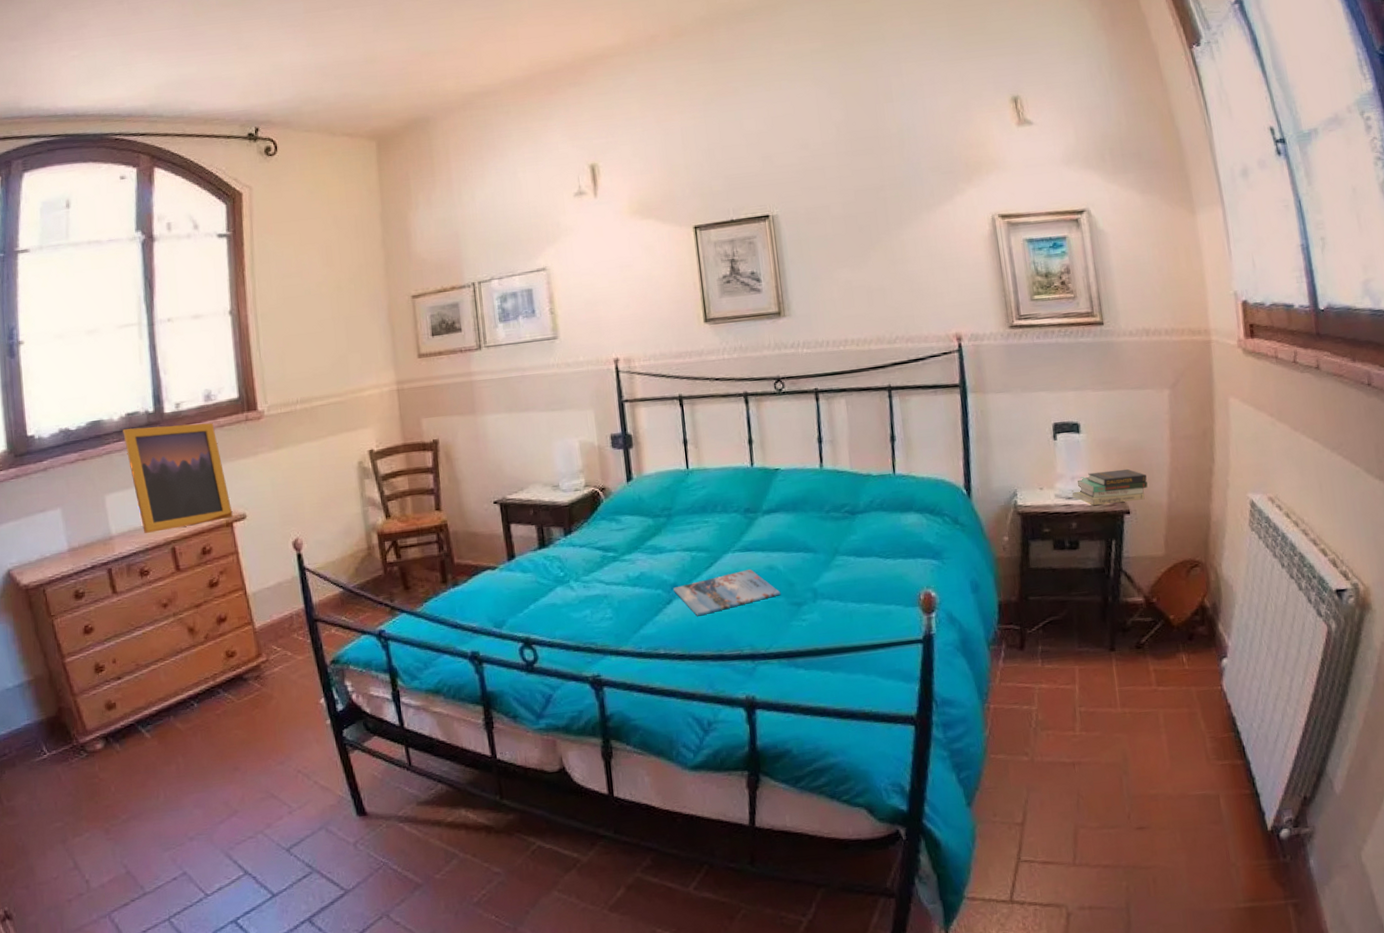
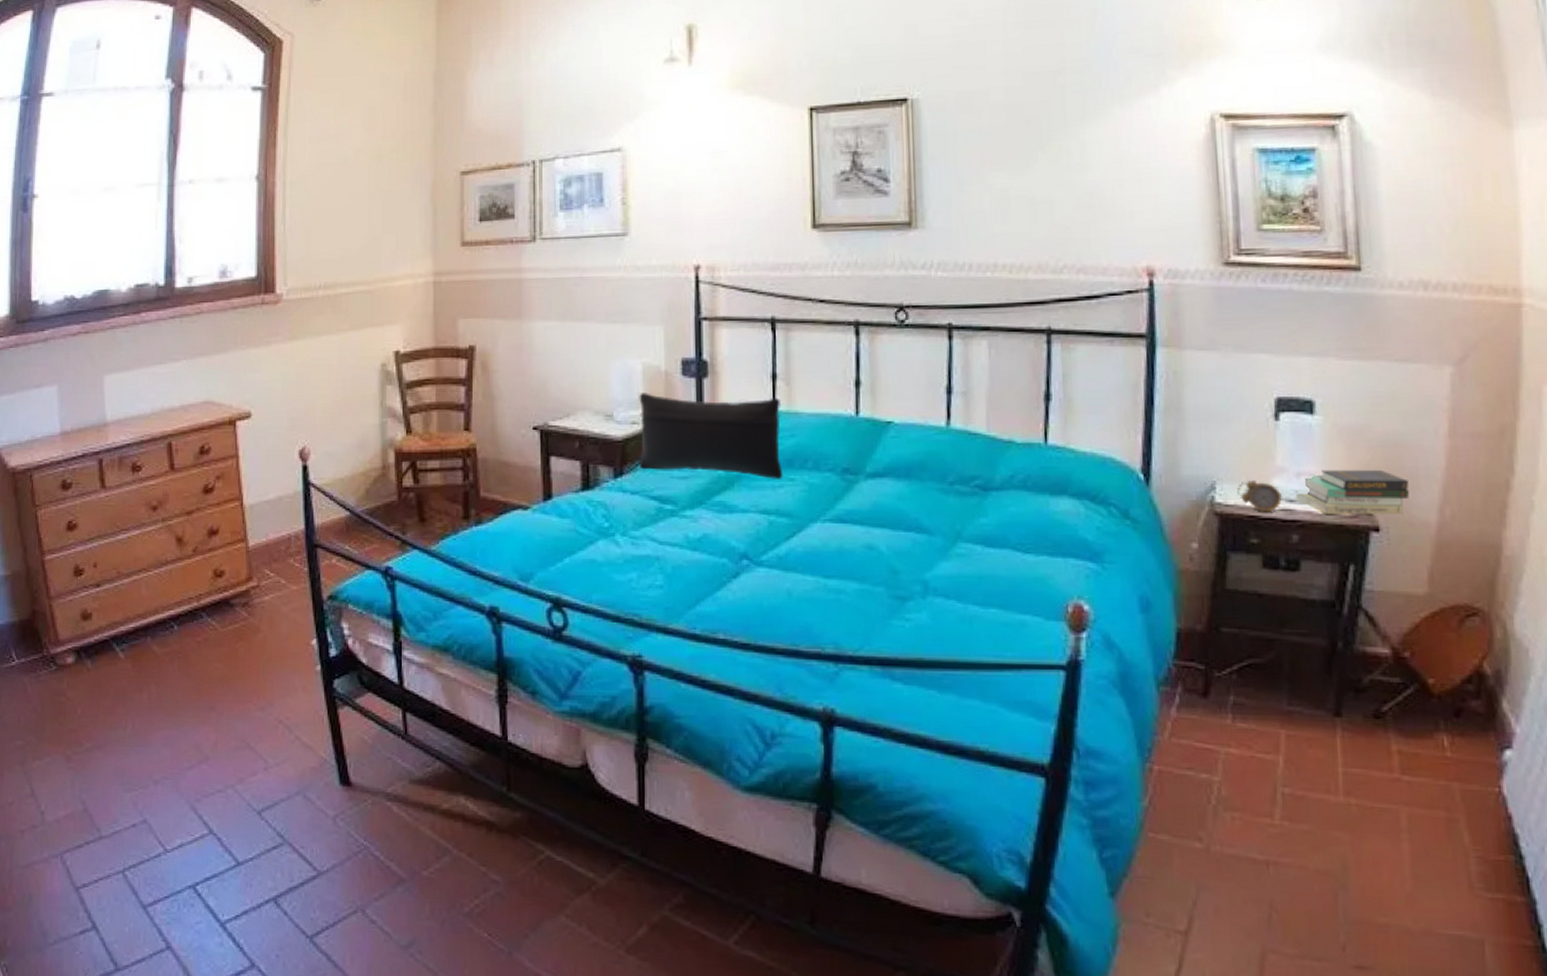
picture frame: present [123,423,233,533] -> none [130,302,237,423]
pillow: none [579,458,700,527] -> present [638,393,783,479]
magazine: present [673,568,781,616] -> none [743,545,881,598]
alarm clock: none [1032,486,1064,509] -> present [1237,480,1283,512]

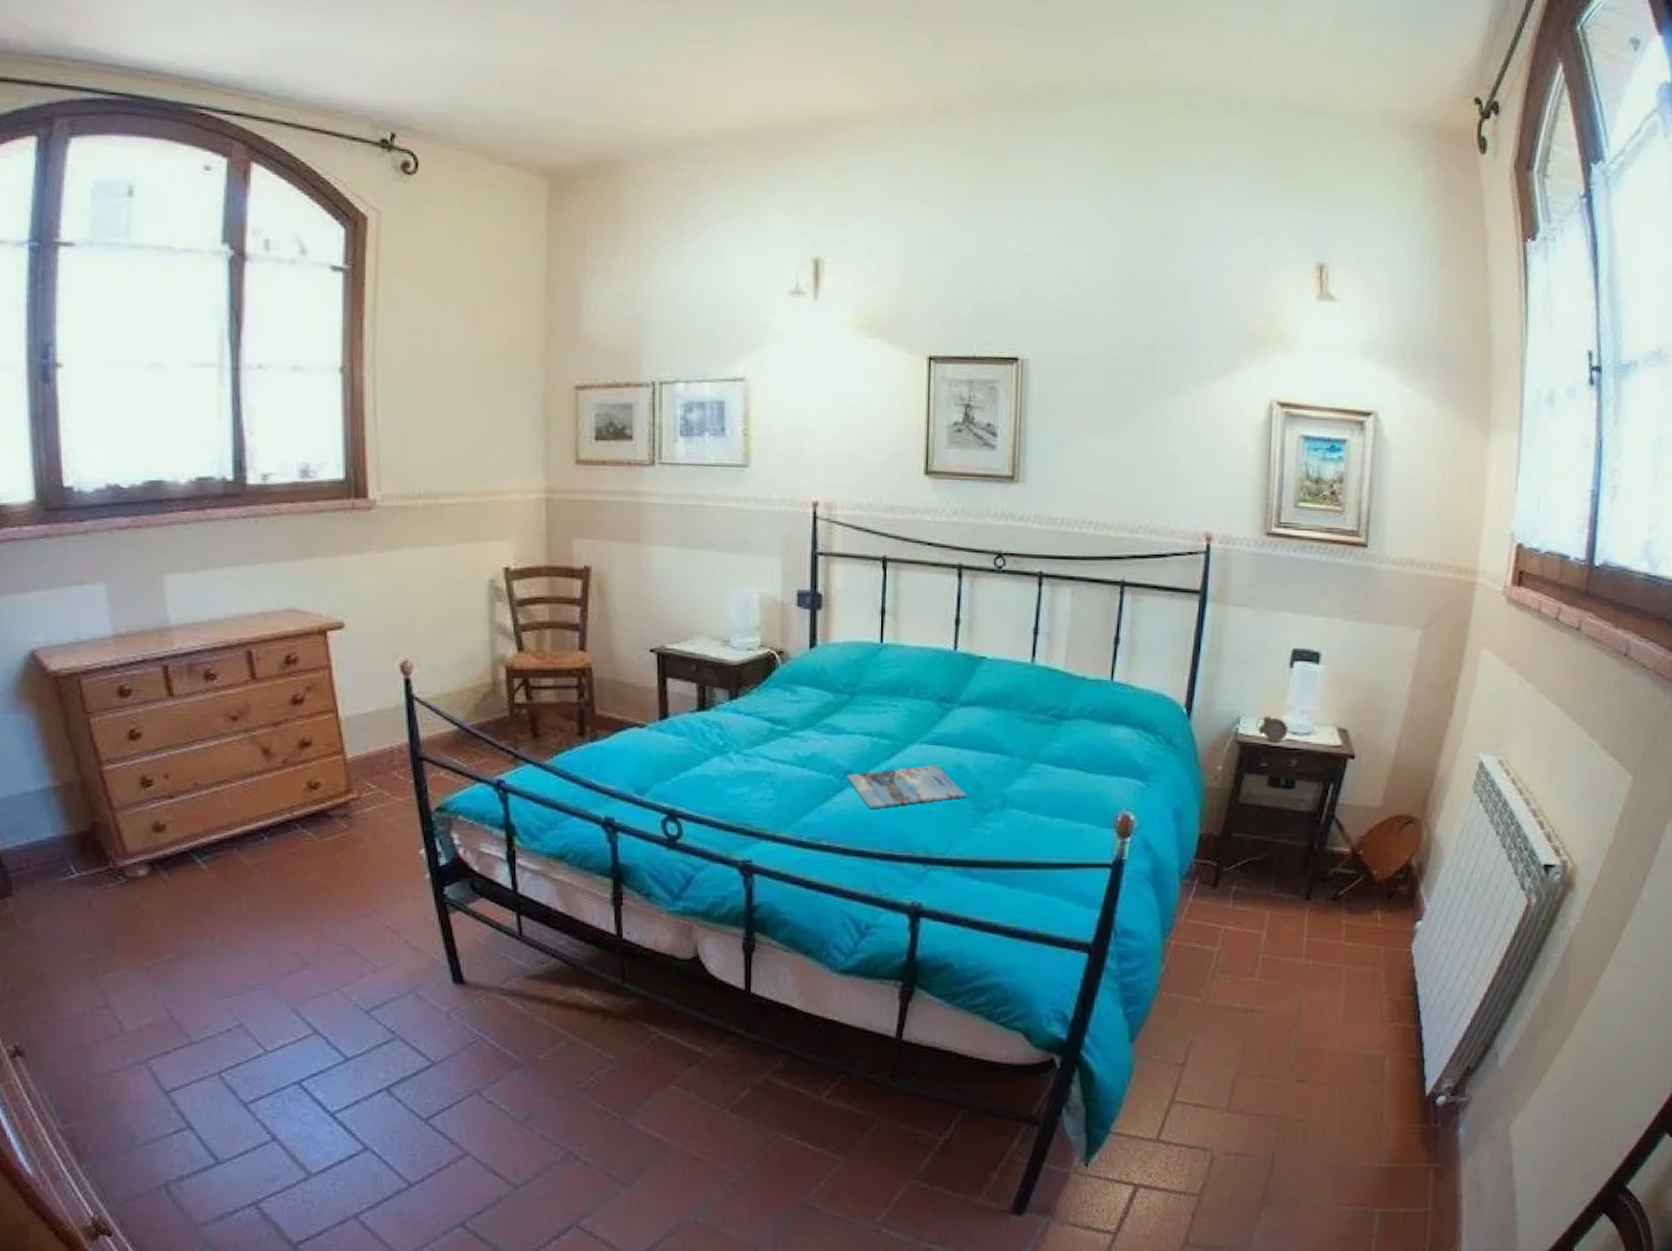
pillow: present [638,393,783,479] -> none [753,621,887,705]
magazine: none [743,545,881,598] -> present [847,764,967,810]
books: present [1295,469,1409,514] -> none [1297,708,1379,745]

